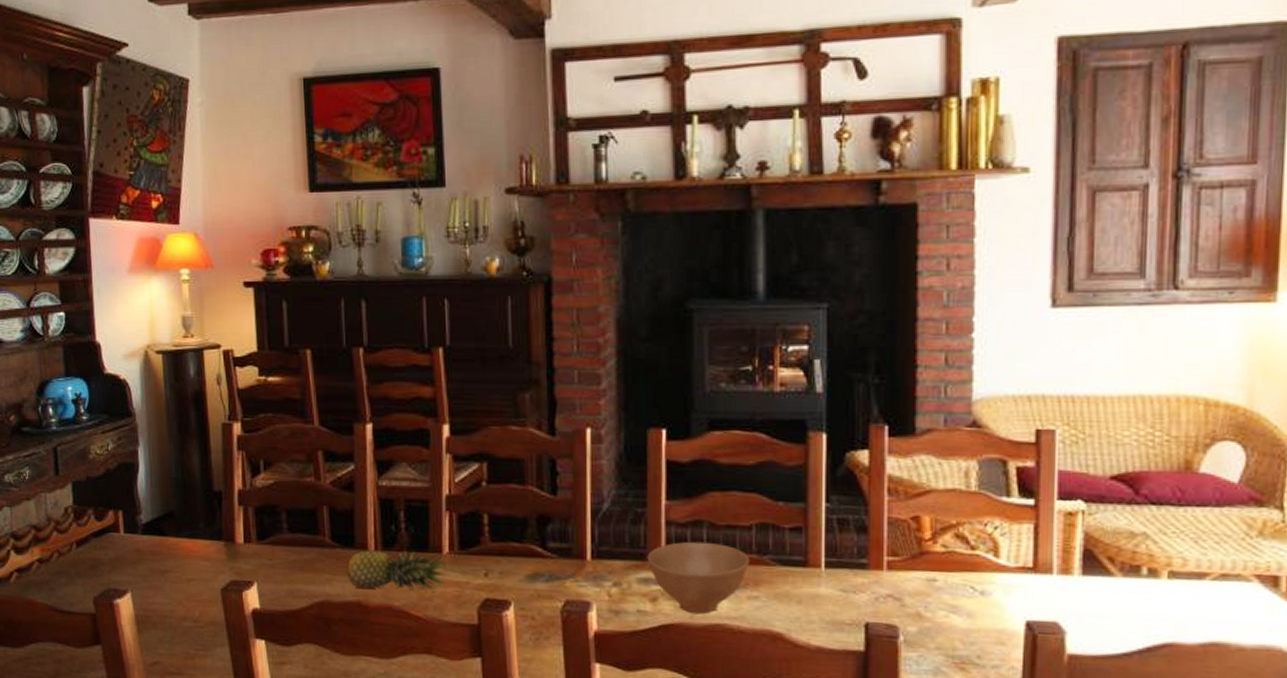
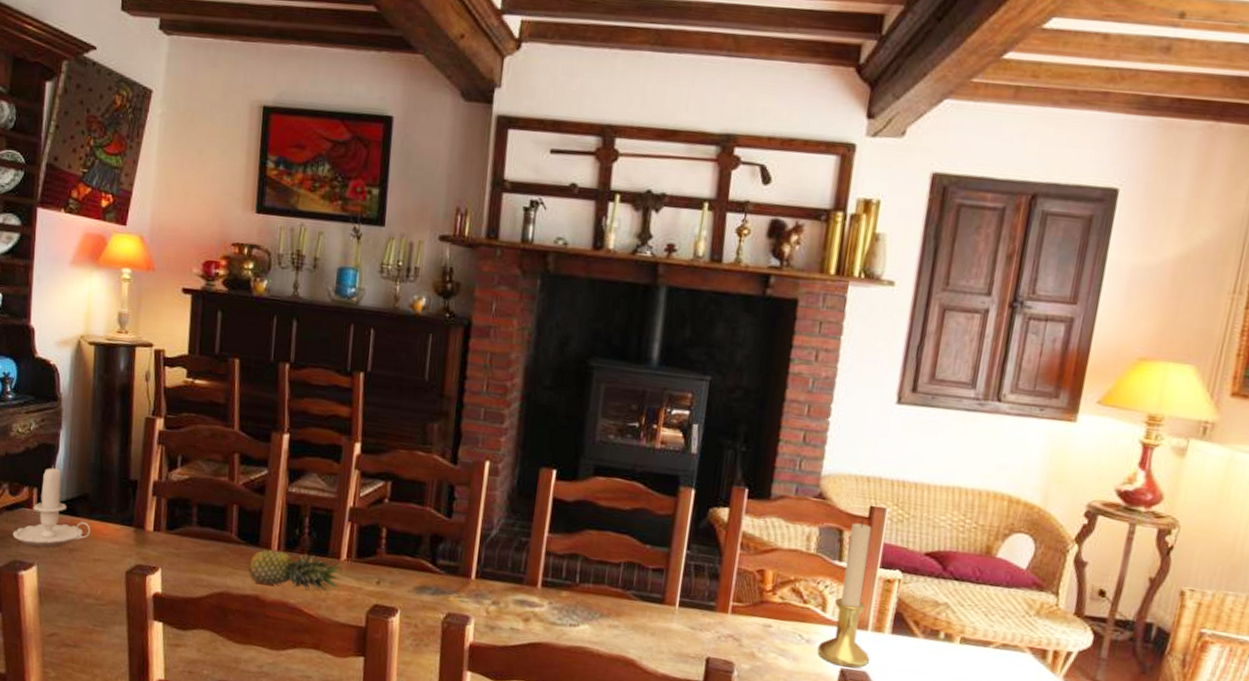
candle: none [103,484,181,573] -> present [12,465,91,548]
bowl: present [647,541,750,615] -> none [525,571,615,637]
candle holder: none [995,446,1059,620] -> present [817,520,872,669]

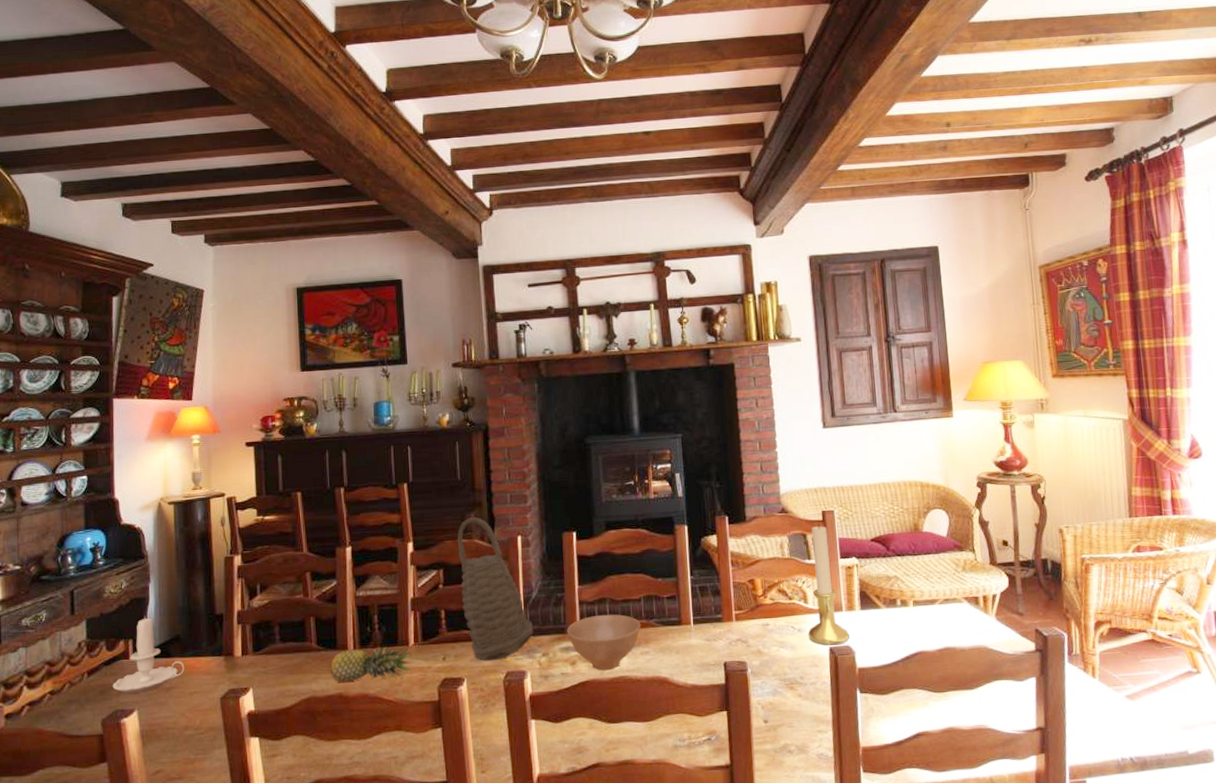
basket: none [408,427,487,597] -> present [457,516,534,660]
bowl: none [525,571,615,637] -> present [566,614,641,671]

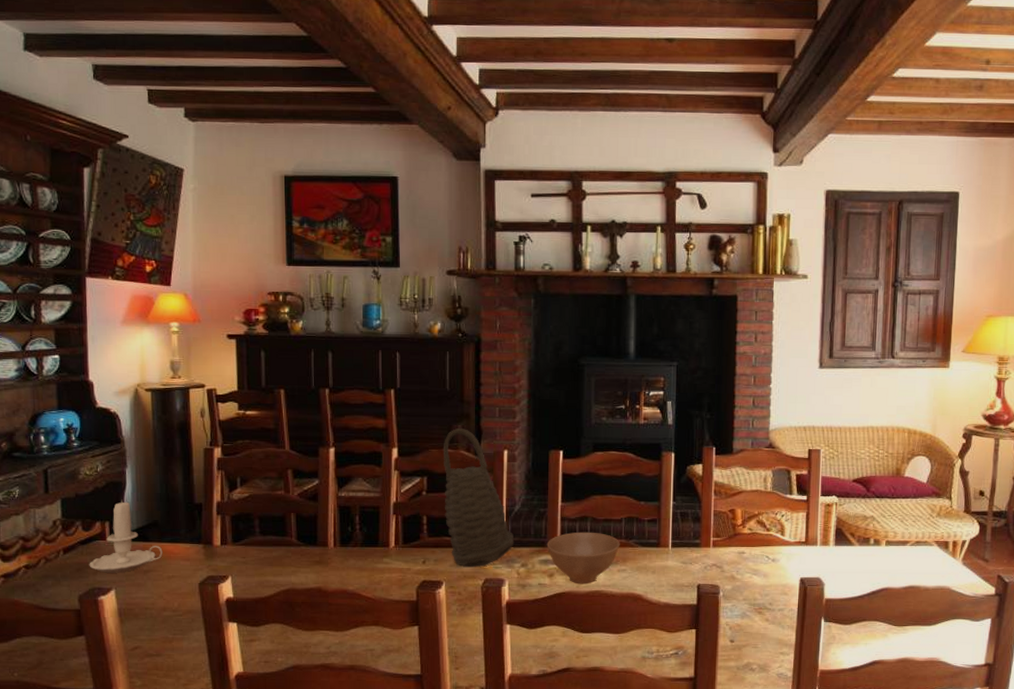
fruit: present [330,645,412,682] -> none [310,546,392,579]
candle holder: present [808,523,849,646] -> none [781,460,821,576]

